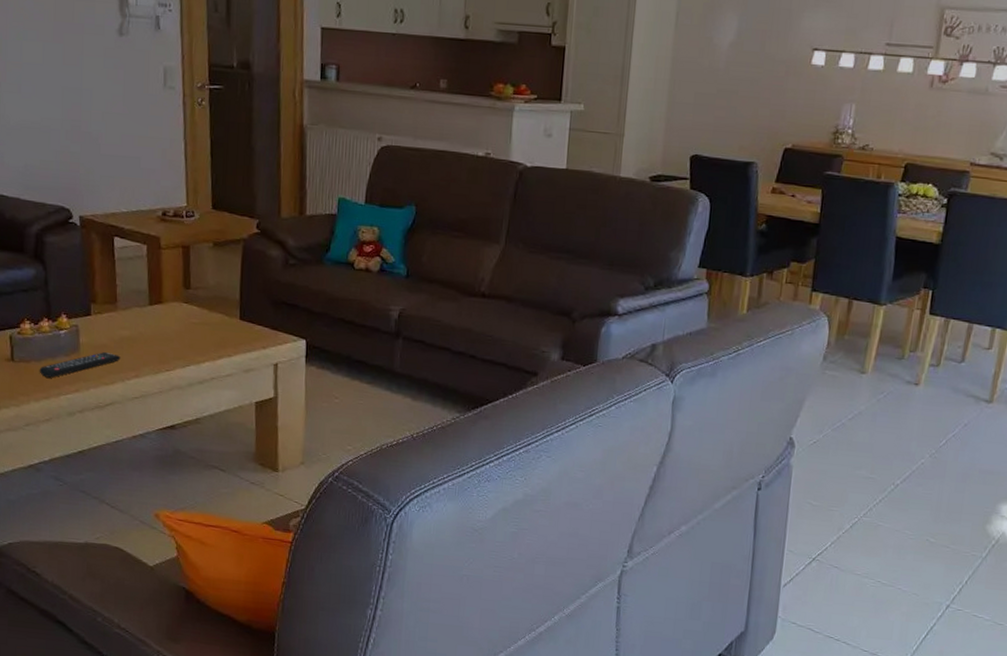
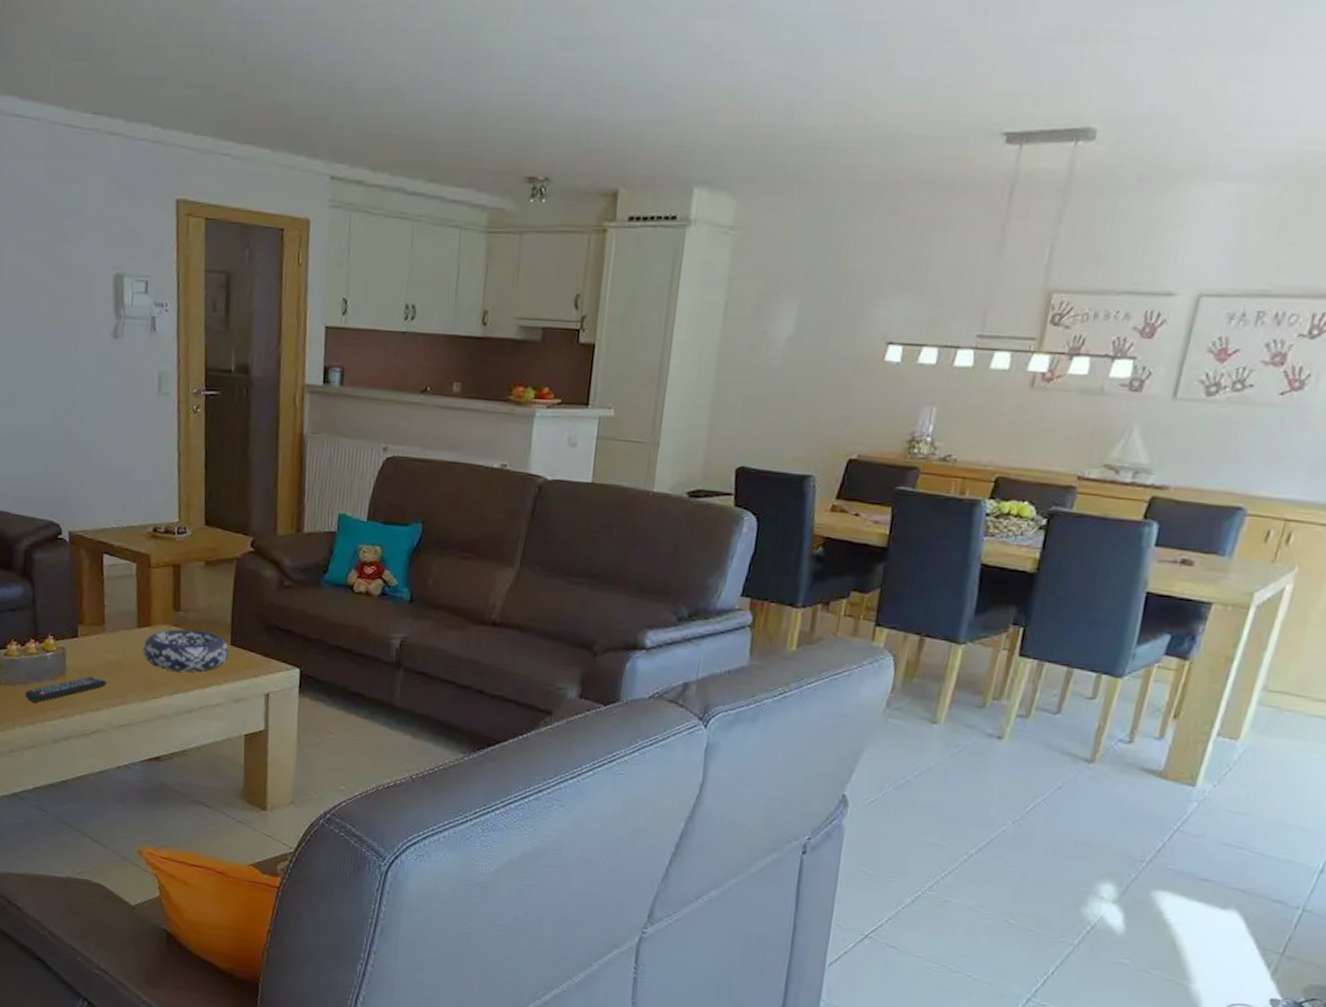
decorative bowl: none [154,305,238,346] -> present [142,629,229,672]

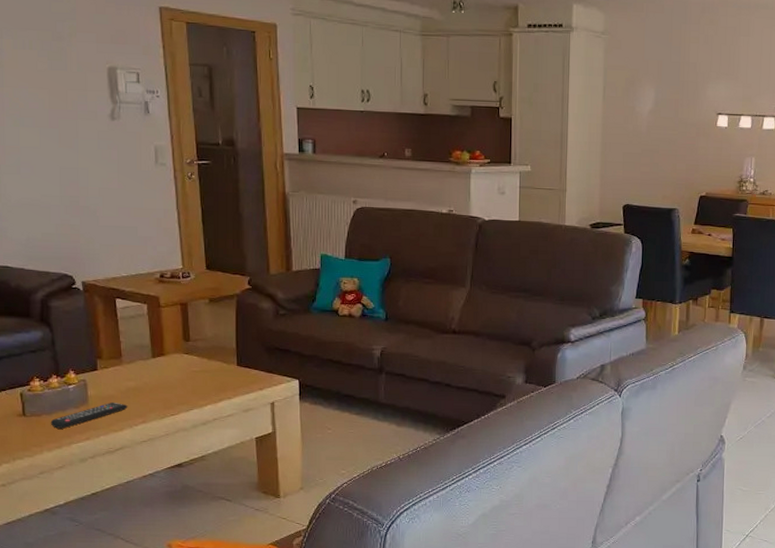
decorative bowl: present [142,629,229,672] -> none [158,356,236,391]

